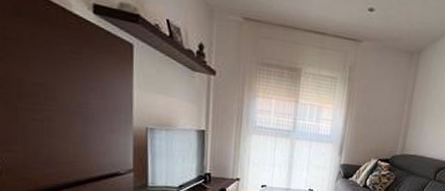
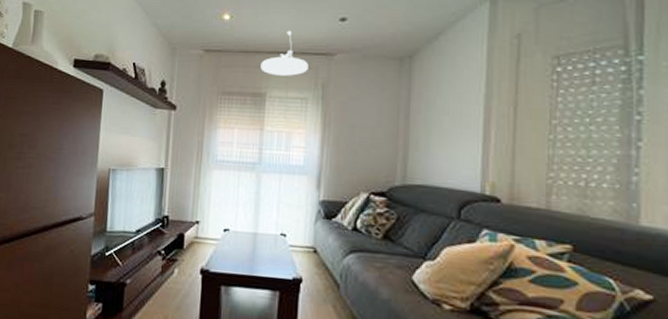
ceiling lamp: none [297,11,340,56] -> present [260,30,309,76]

